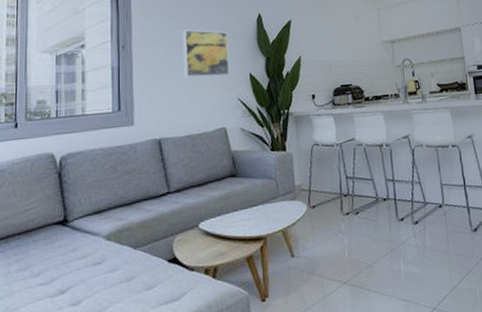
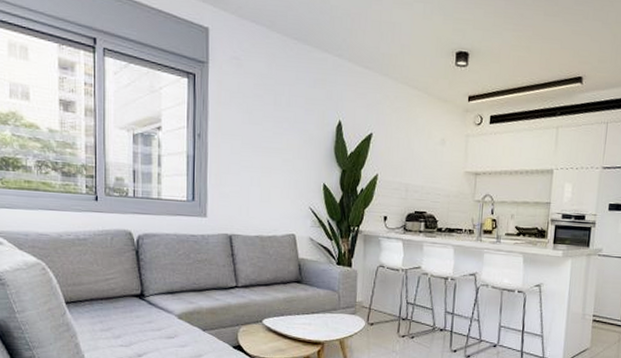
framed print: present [182,30,229,77] -> none [258,127,305,183]

